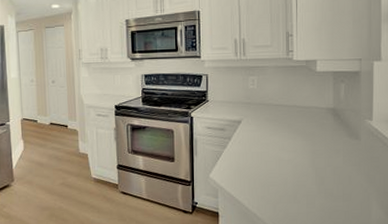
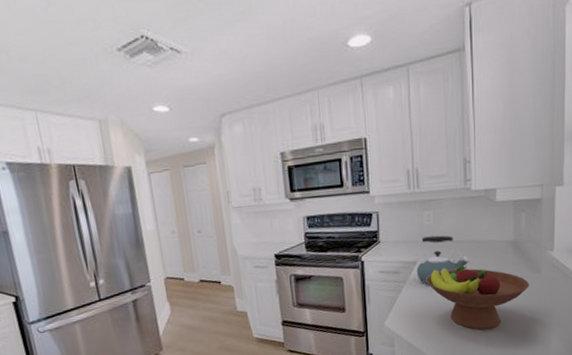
kettle: none [241,98,291,143] -> present [416,235,470,285]
fruit bowl: none [250,127,348,190] -> present [426,265,529,330]

